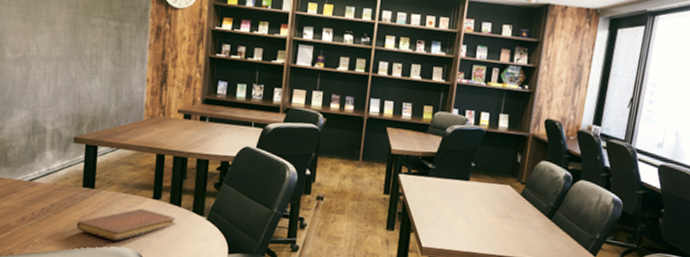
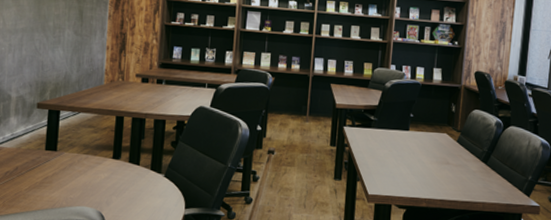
notebook: present [77,208,176,241] -> none [39,168,135,201]

